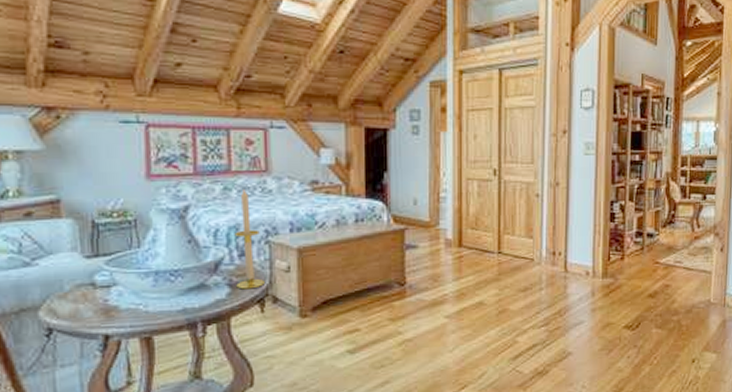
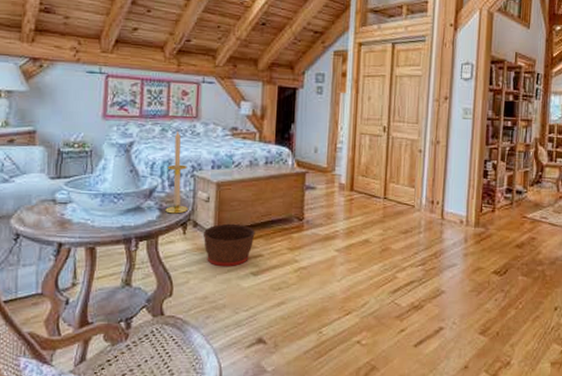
basket: none [285,295,349,347] -> present [203,223,255,267]

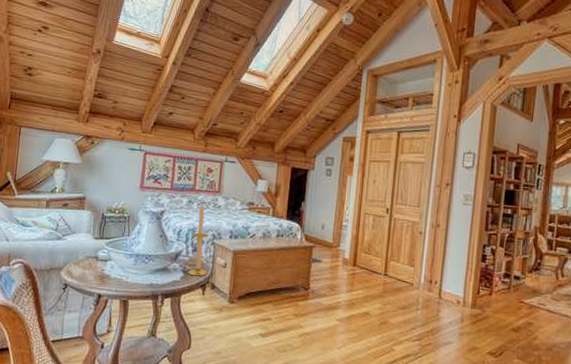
basket: present [203,223,255,267] -> none [219,287,265,327]

